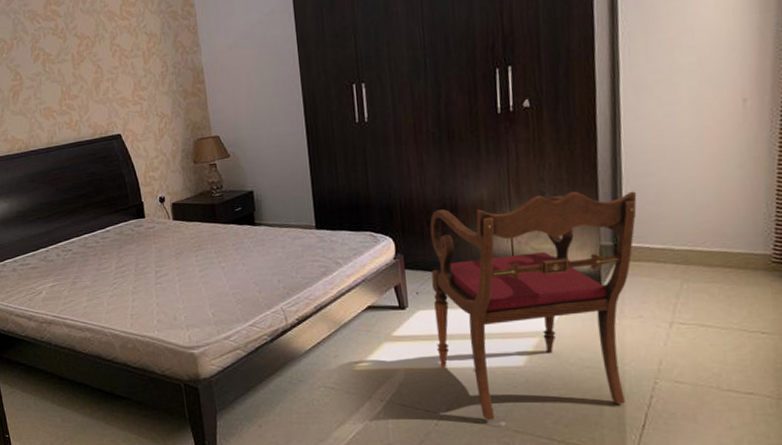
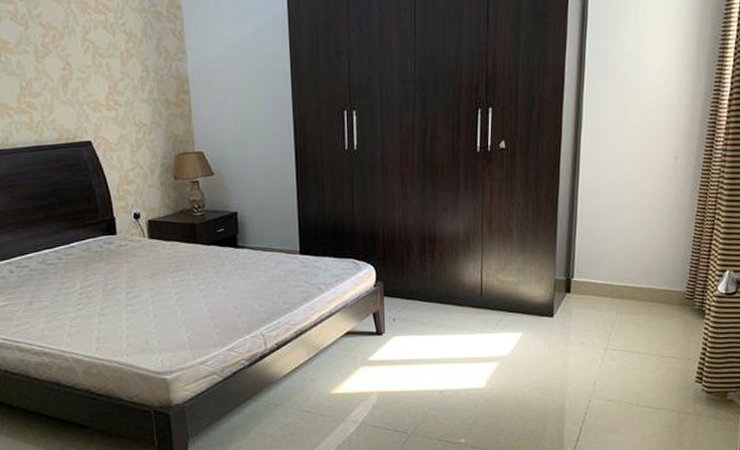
armchair: present [430,191,637,421] -> none [408,230,588,438]

